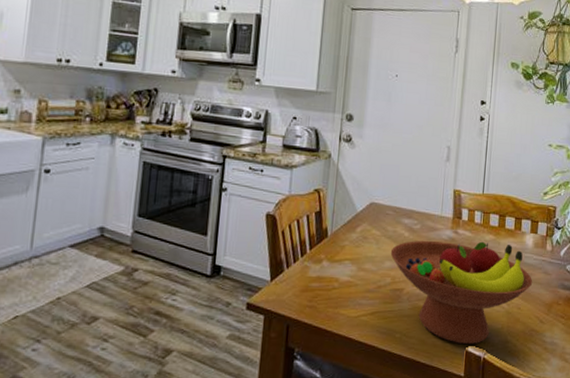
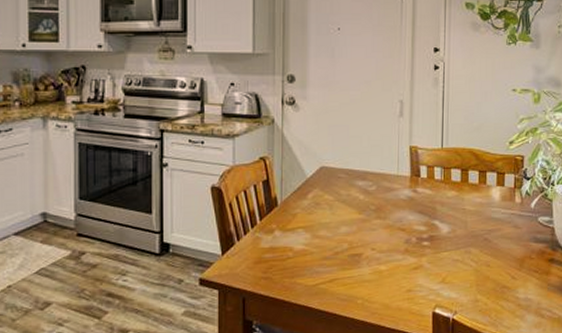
fruit bowl: present [390,240,533,345] -> none [345,198,502,306]

